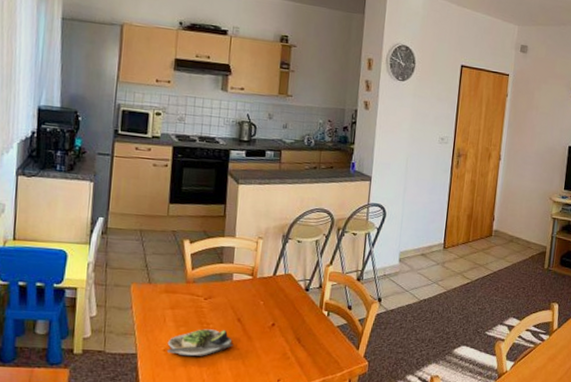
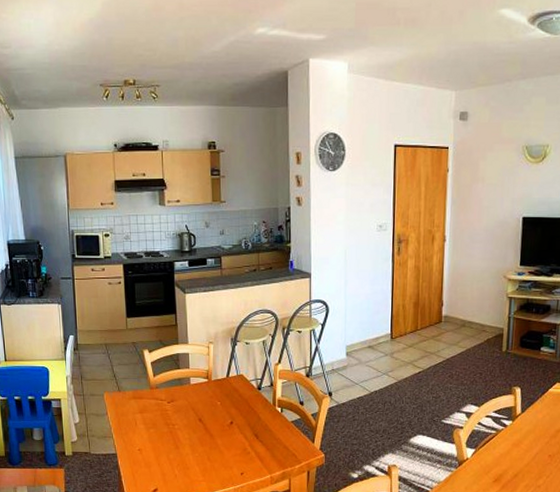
salad plate: present [166,329,233,357] -> none [141,429,198,455]

